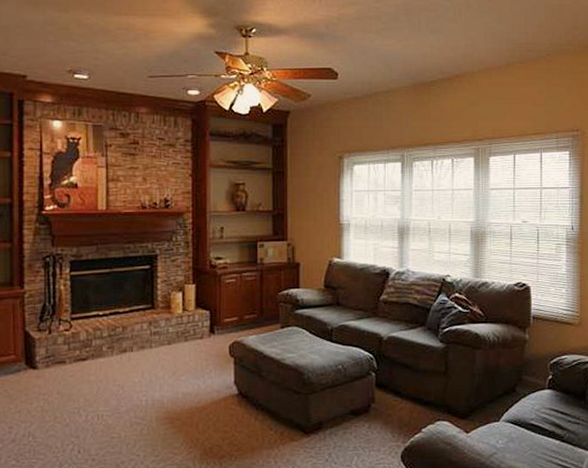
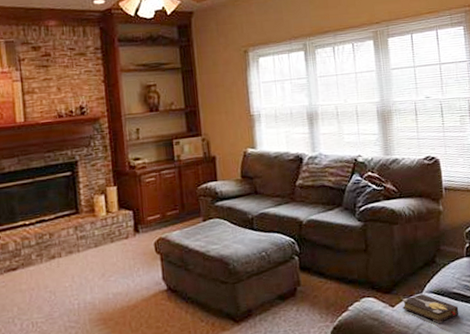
hardback book: none [477,422,535,453] -> present [402,294,459,323]

